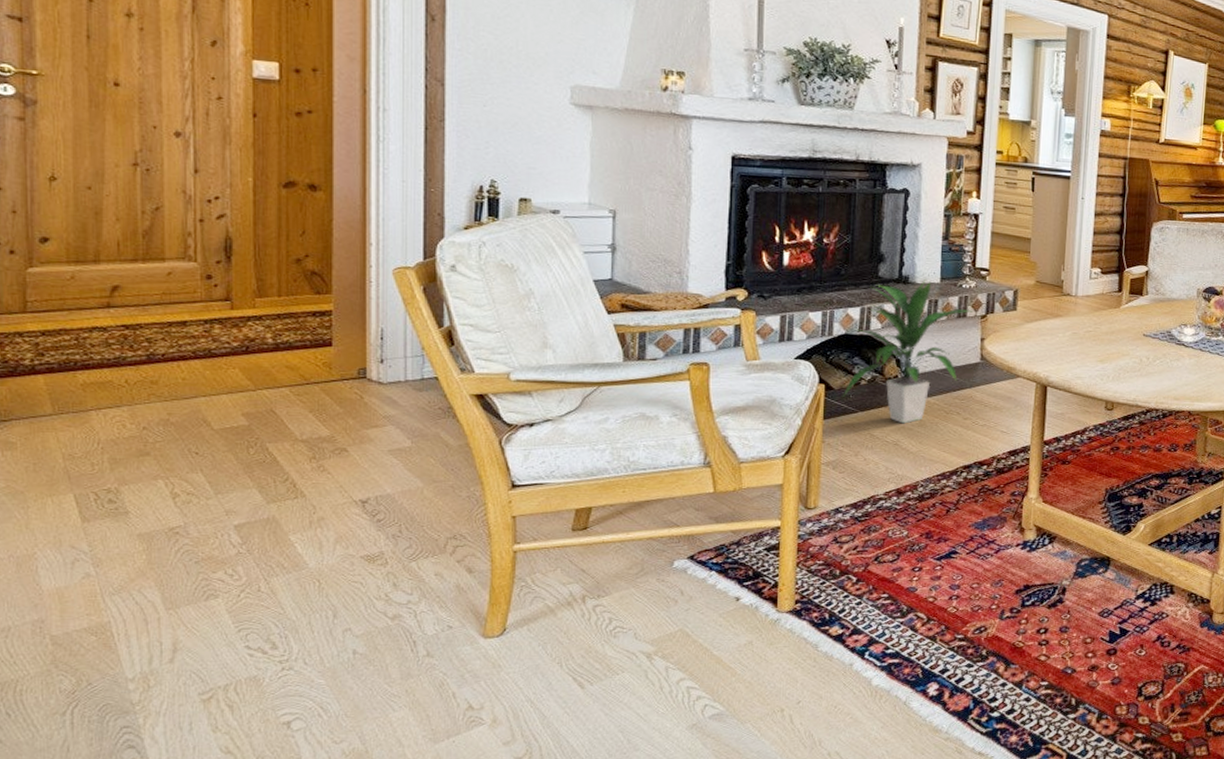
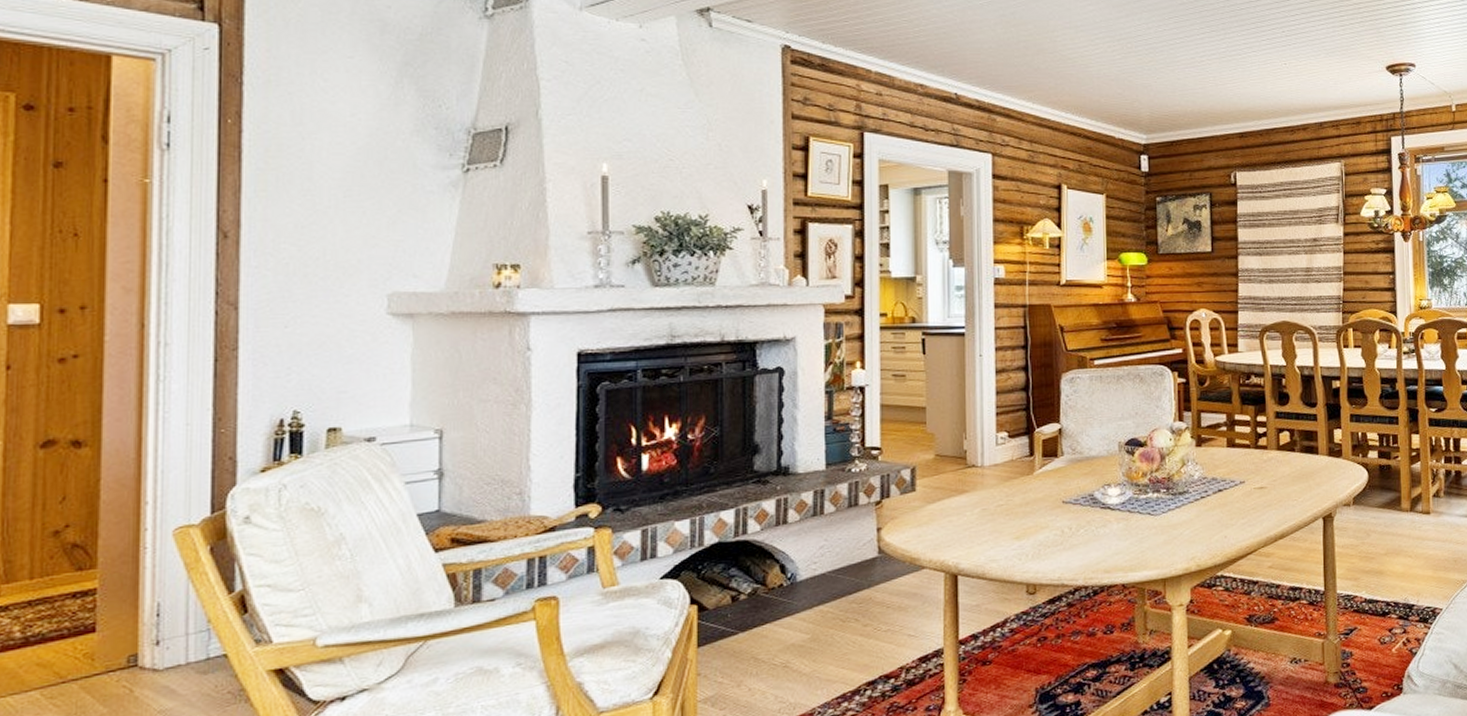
indoor plant: present [842,278,973,424] -> none [718,466,866,641]

